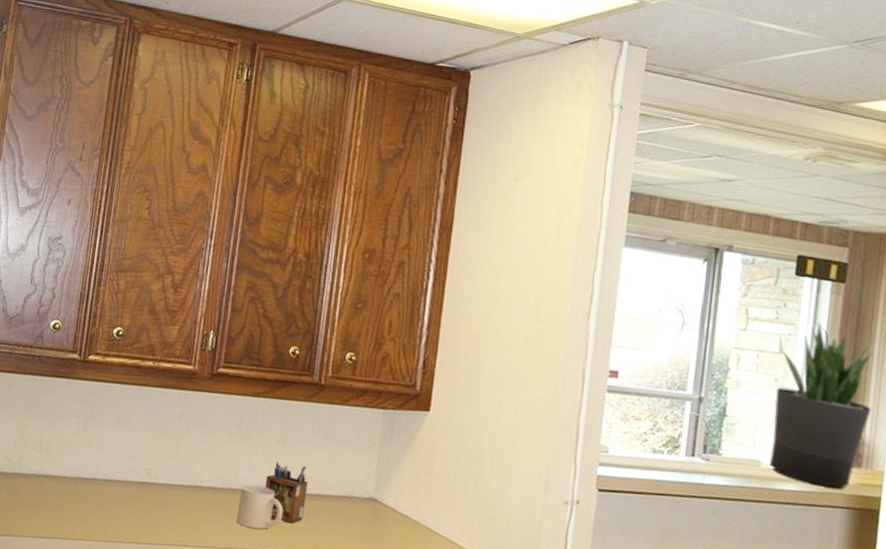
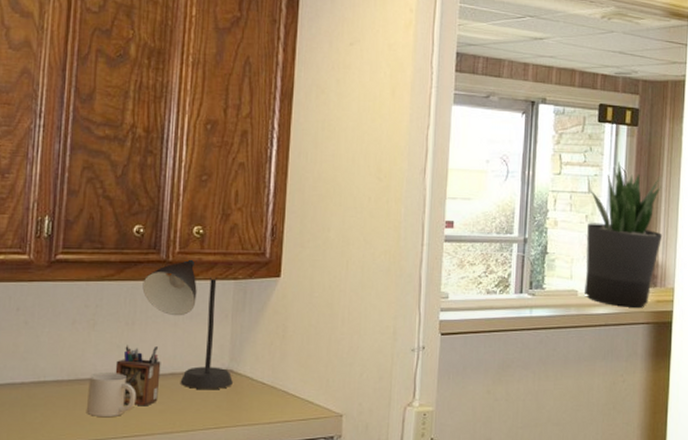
desk lamp: none [294,382,377,517] -> present [142,257,233,389]

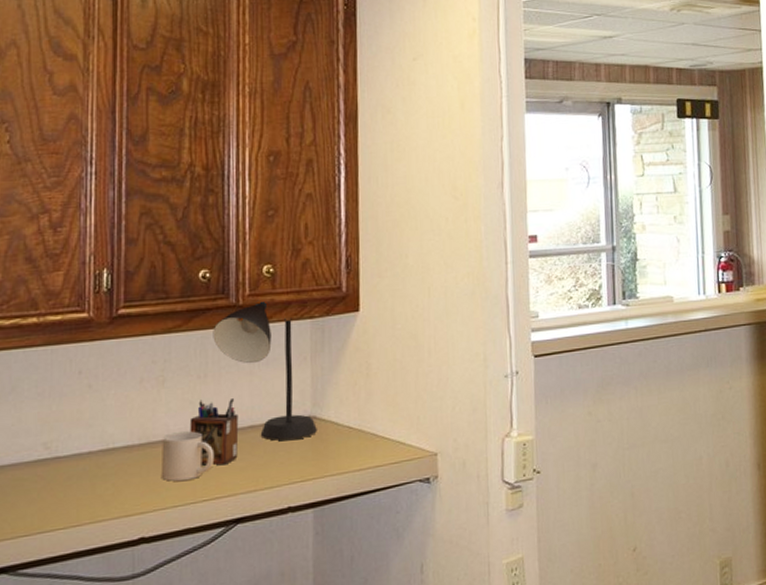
planter: present [585,161,663,307] -> none [677,157,756,309]

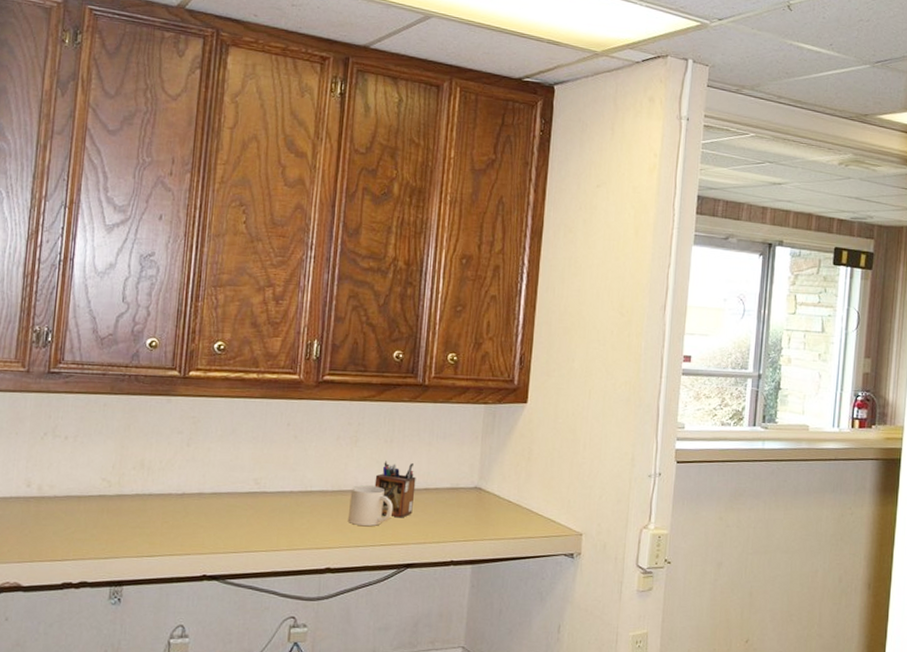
desk lamp: present [213,299,317,441] -> none [400,382,481,505]

